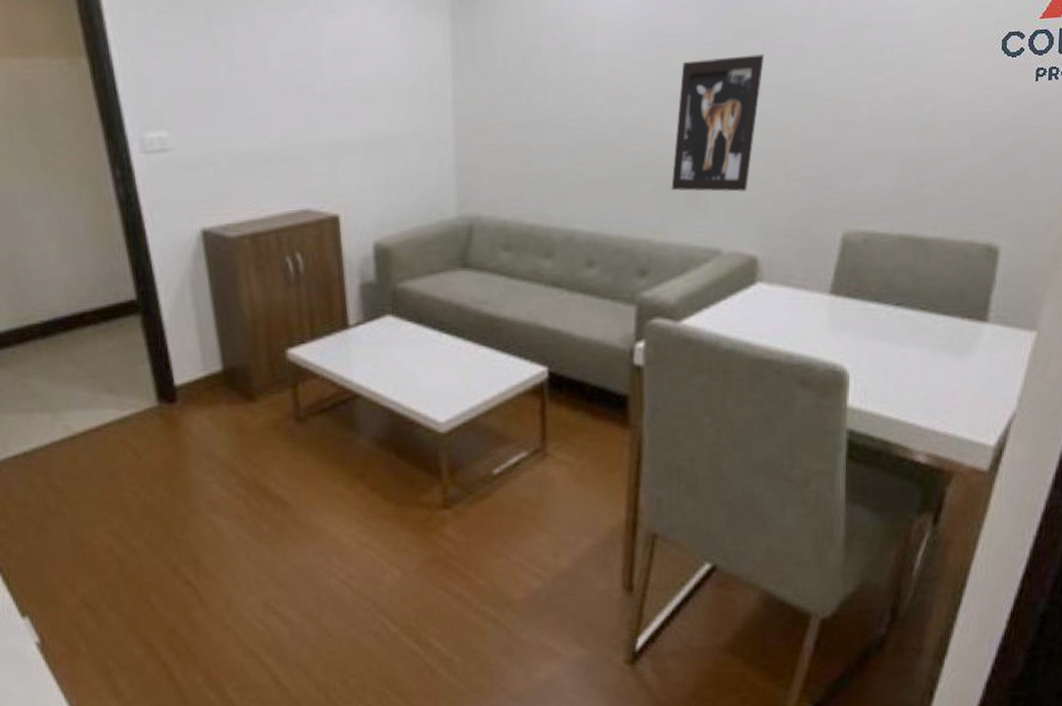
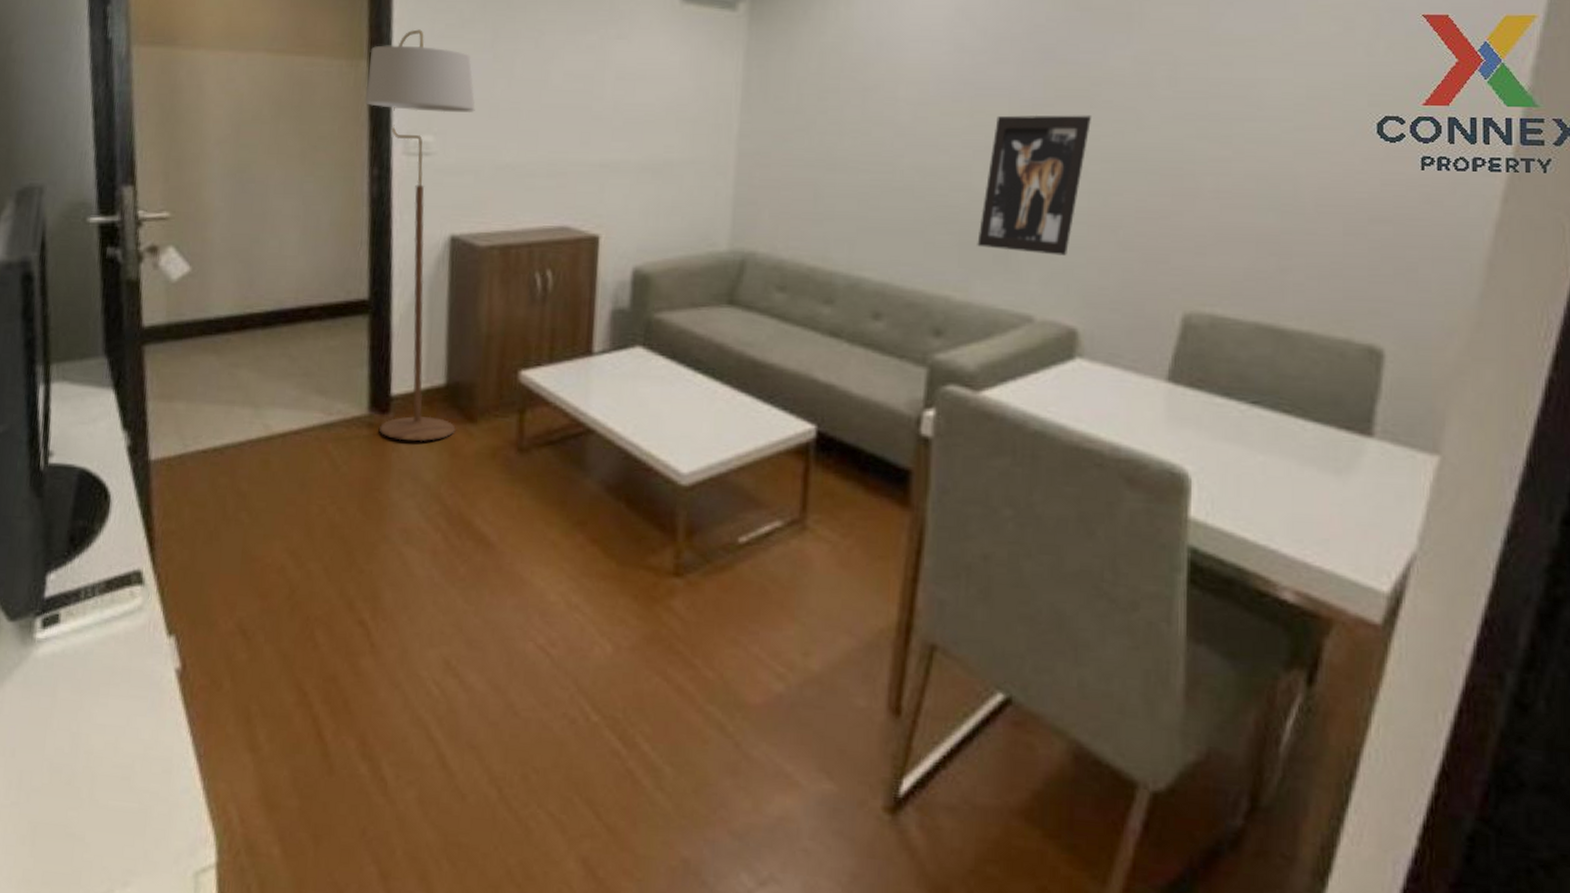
floor lamp: none [87,18,239,425] -> present [364,29,475,442]

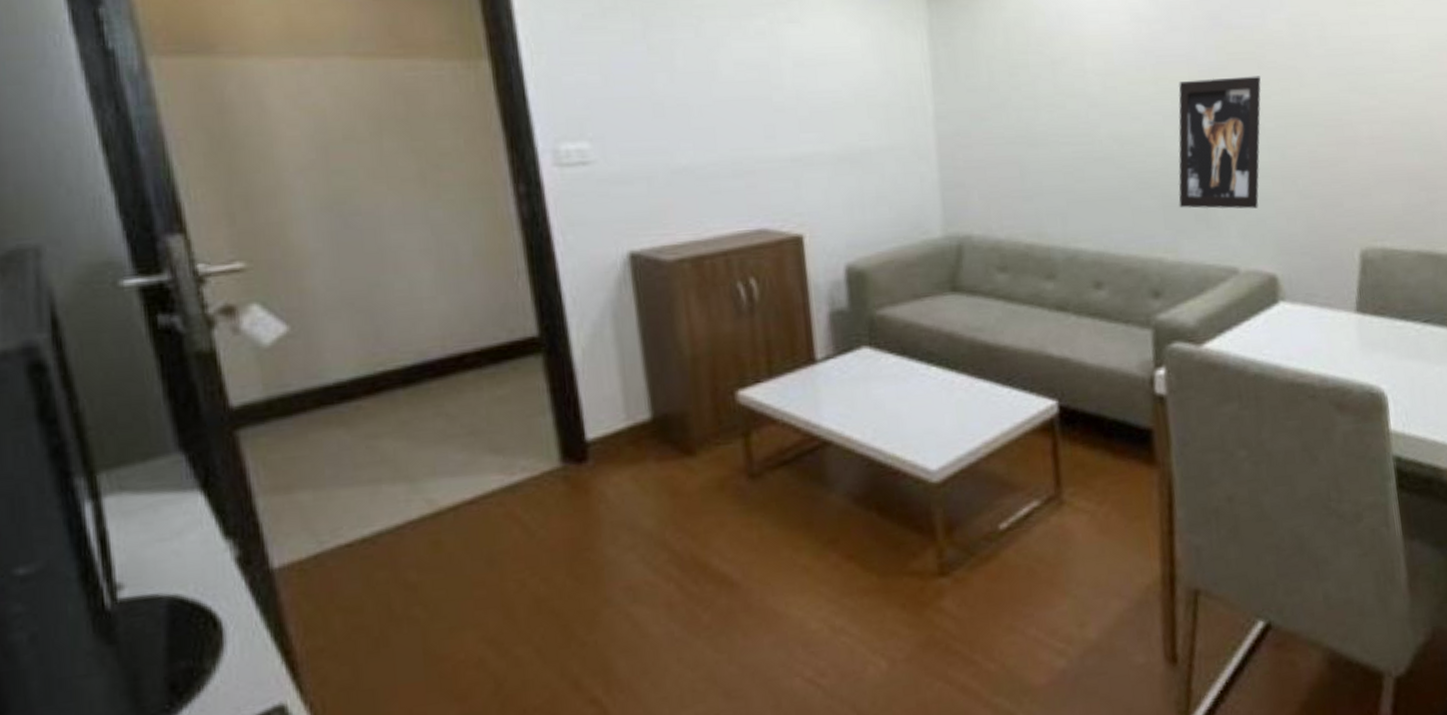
floor lamp: present [364,29,475,442] -> none [490,21,673,490]

